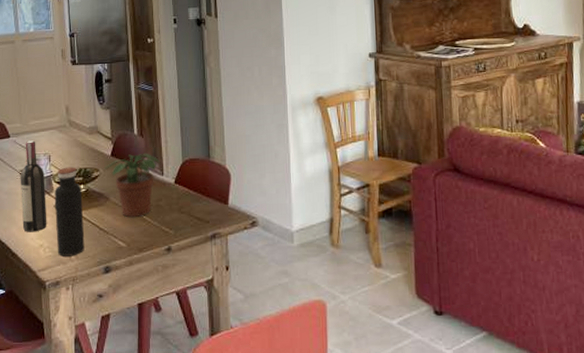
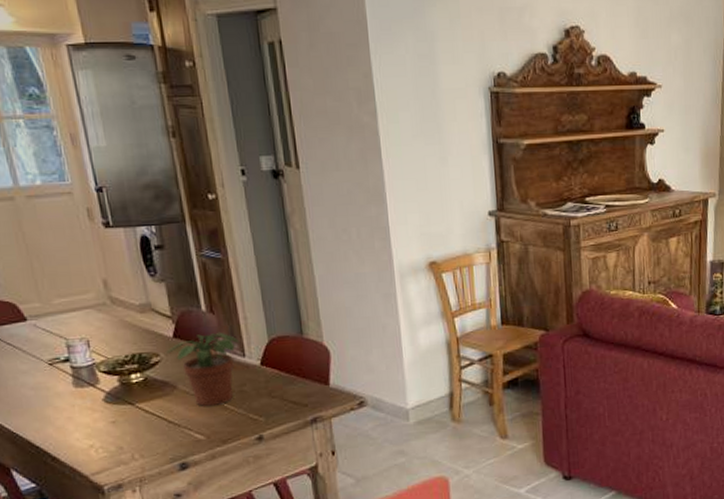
wine bottle: present [20,140,47,232] -> none [49,323,96,433]
water bottle: present [54,167,85,256] -> none [100,352,151,456]

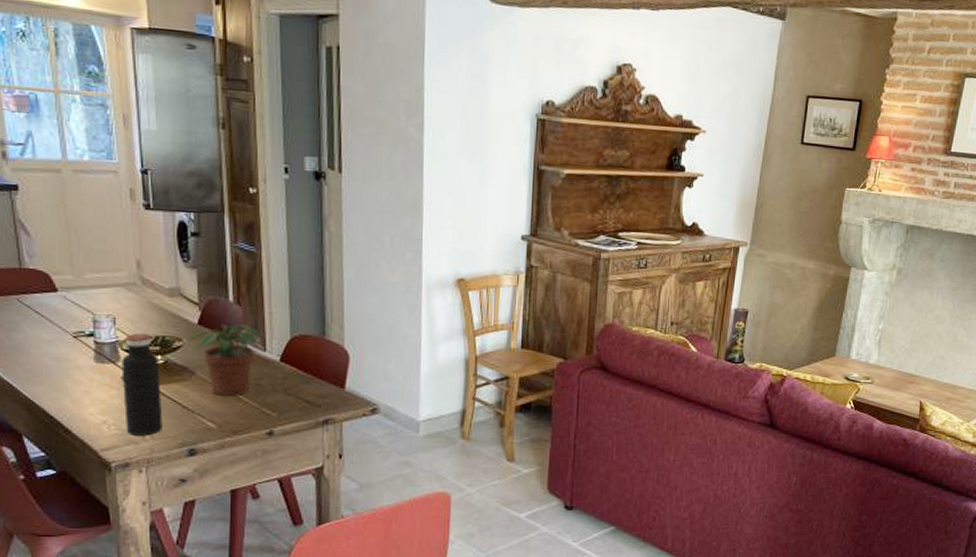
water bottle: none [100,352,151,456] -> present [121,333,163,436]

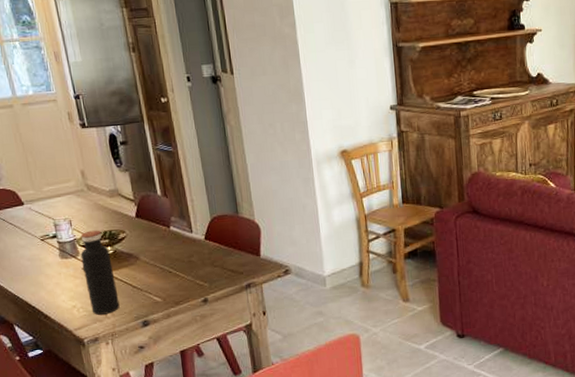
potted plant: present [189,324,263,396] -> none [130,212,189,274]

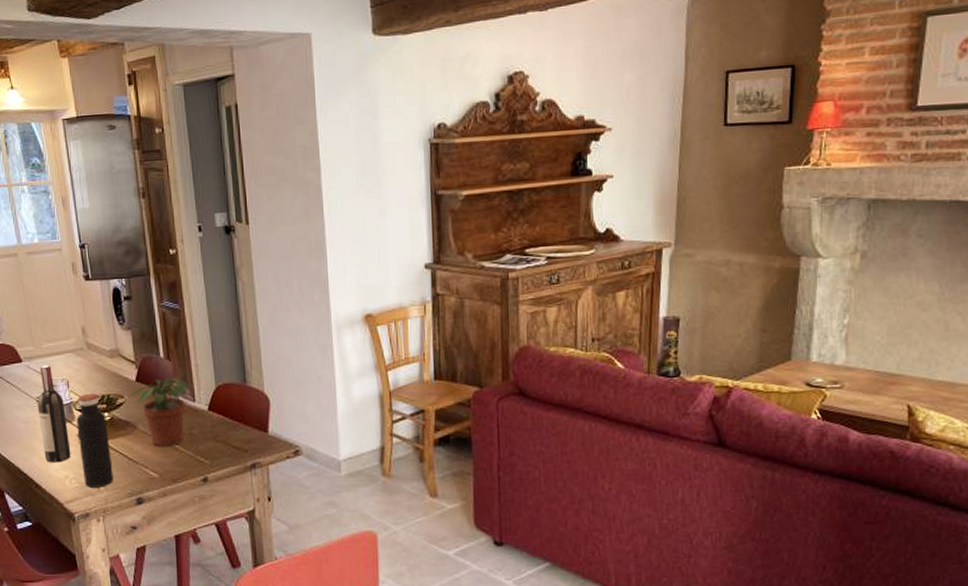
wine bottle: none [41,206,78,295] -> present [37,365,71,463]
potted plant: none [130,212,189,274] -> present [130,377,192,446]

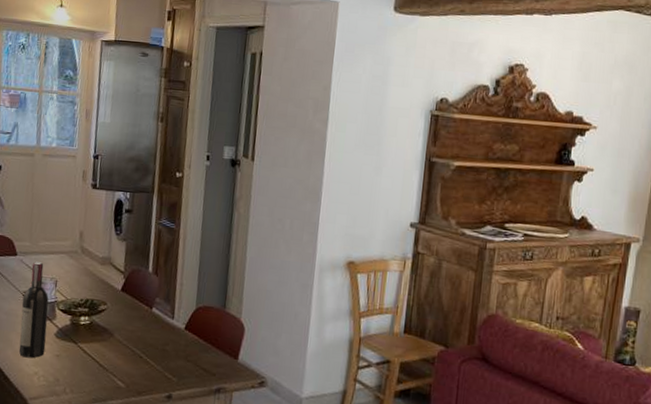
water bottle: present [76,393,114,488] -> none [52,295,86,389]
potted plant: present [130,377,192,446] -> none [113,292,173,359]

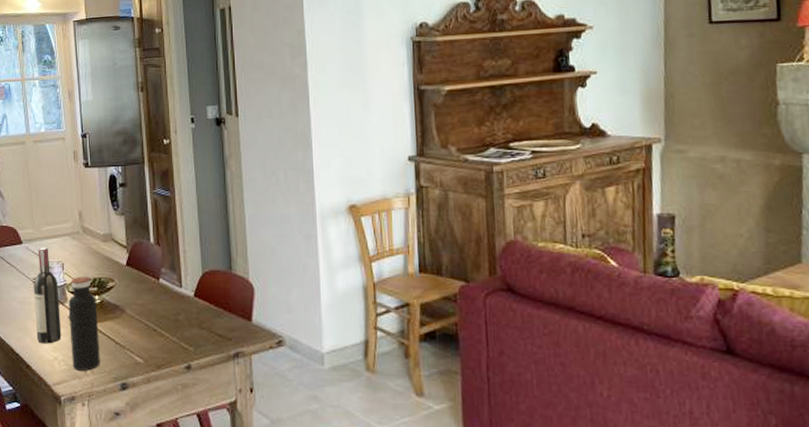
water bottle: none [52,295,86,389] -> present [68,276,100,371]

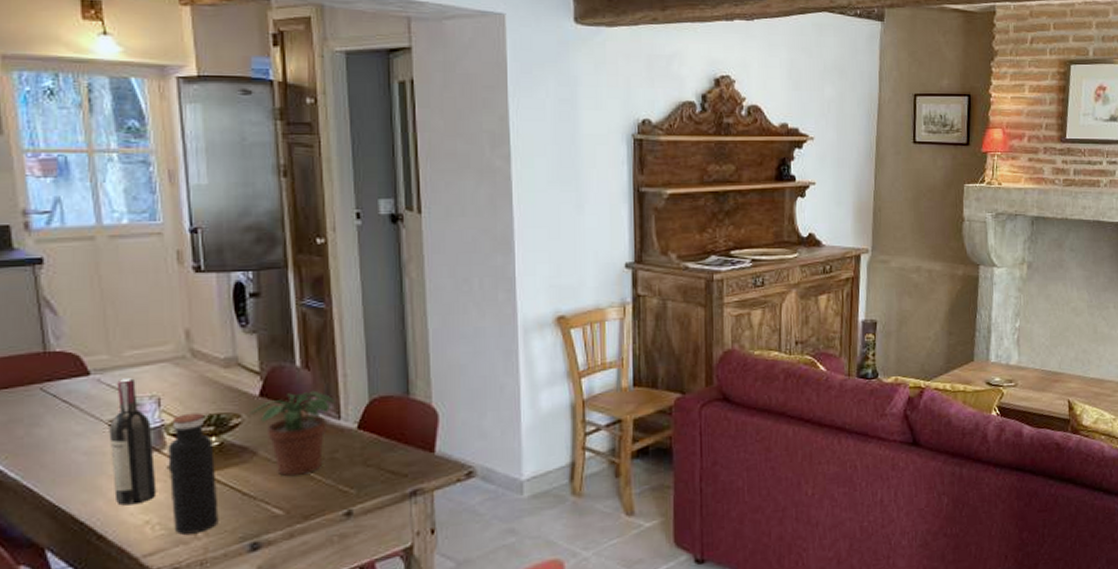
potted plant: none [120,263,179,331] -> present [249,390,337,476]

